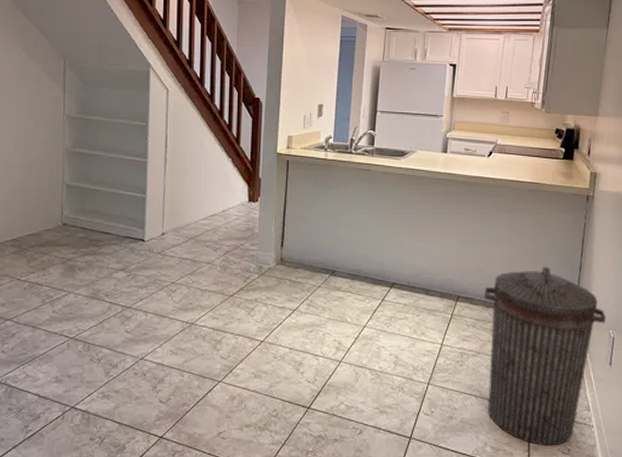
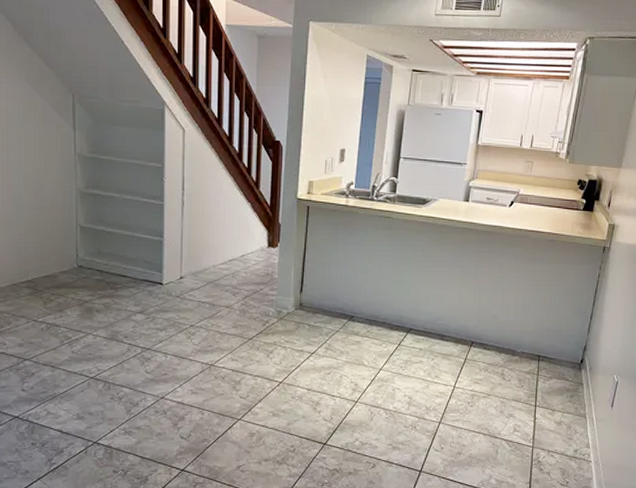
trash can: present [483,266,607,446] -> none [495,314,612,479]

